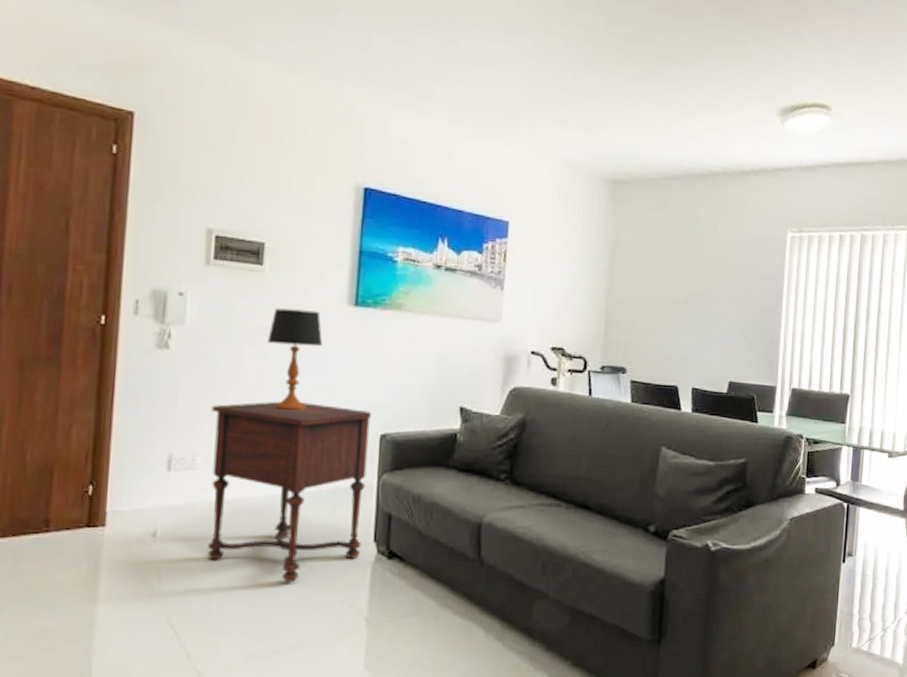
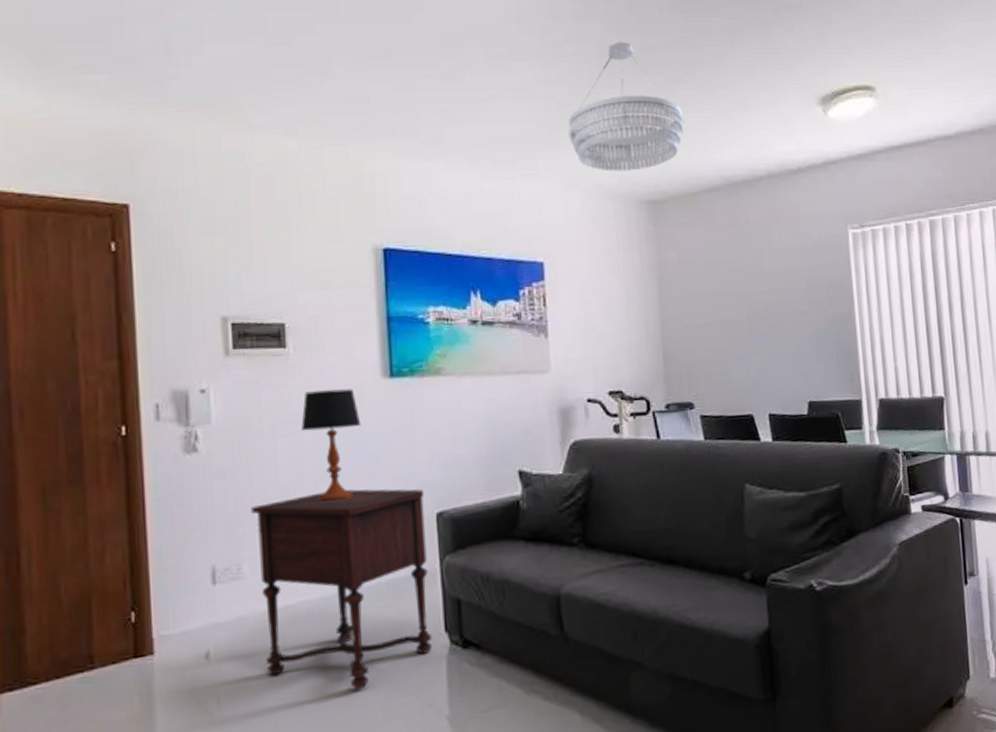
chandelier: none [548,29,655,150] -> present [568,41,685,171]

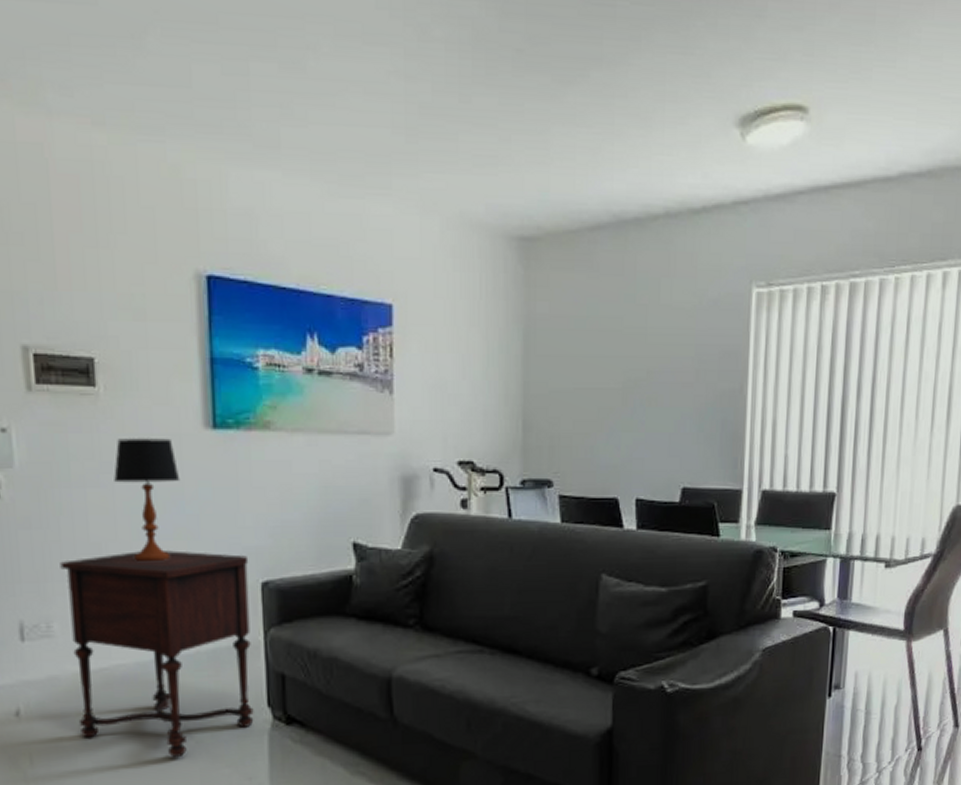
chandelier: present [568,41,685,171] -> none [430,25,571,198]

